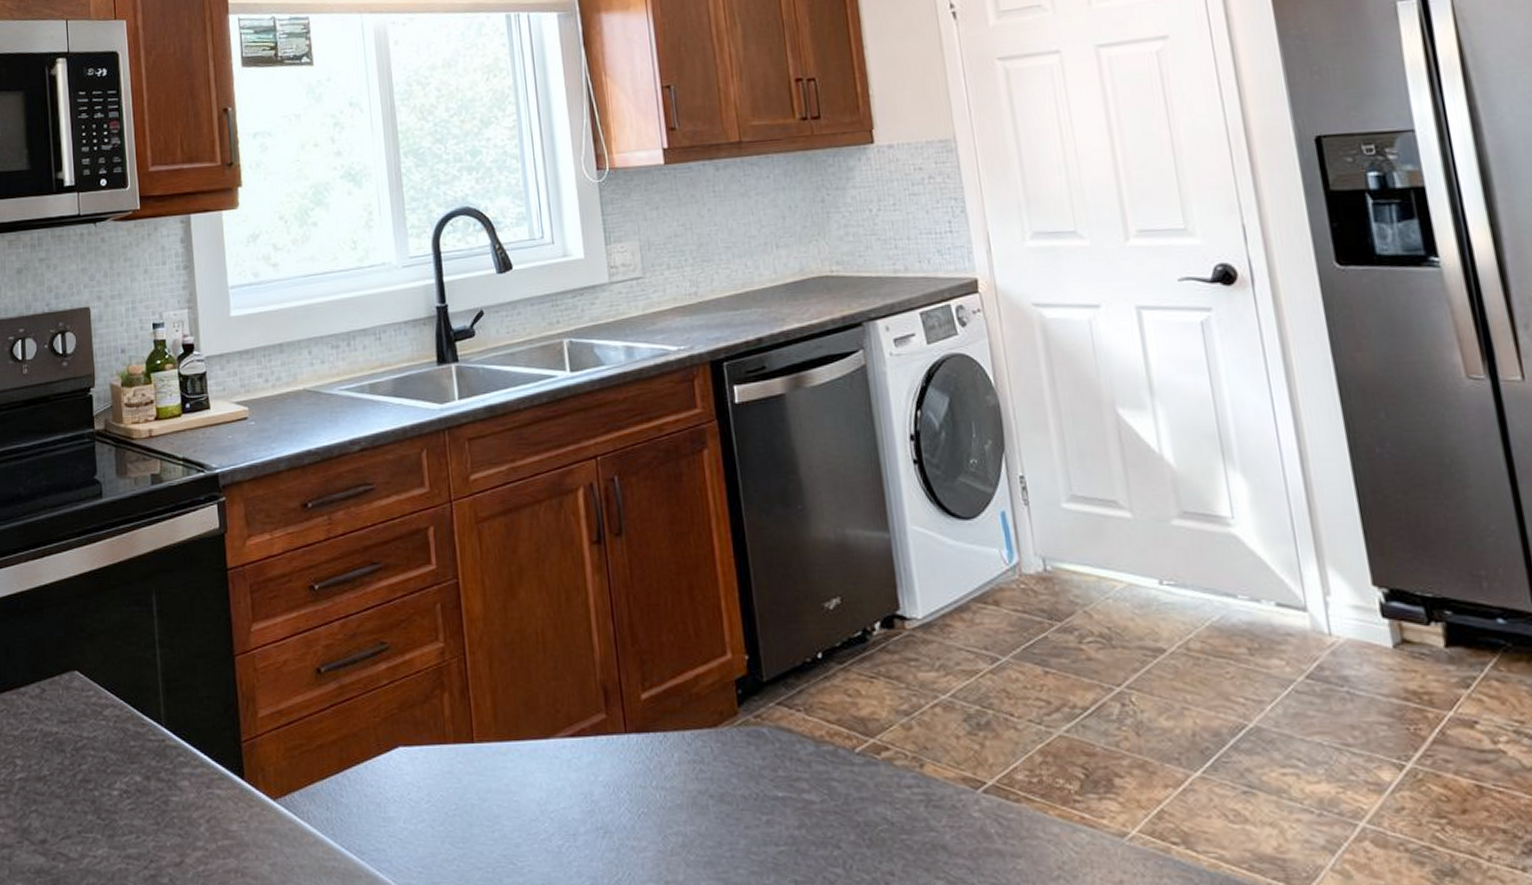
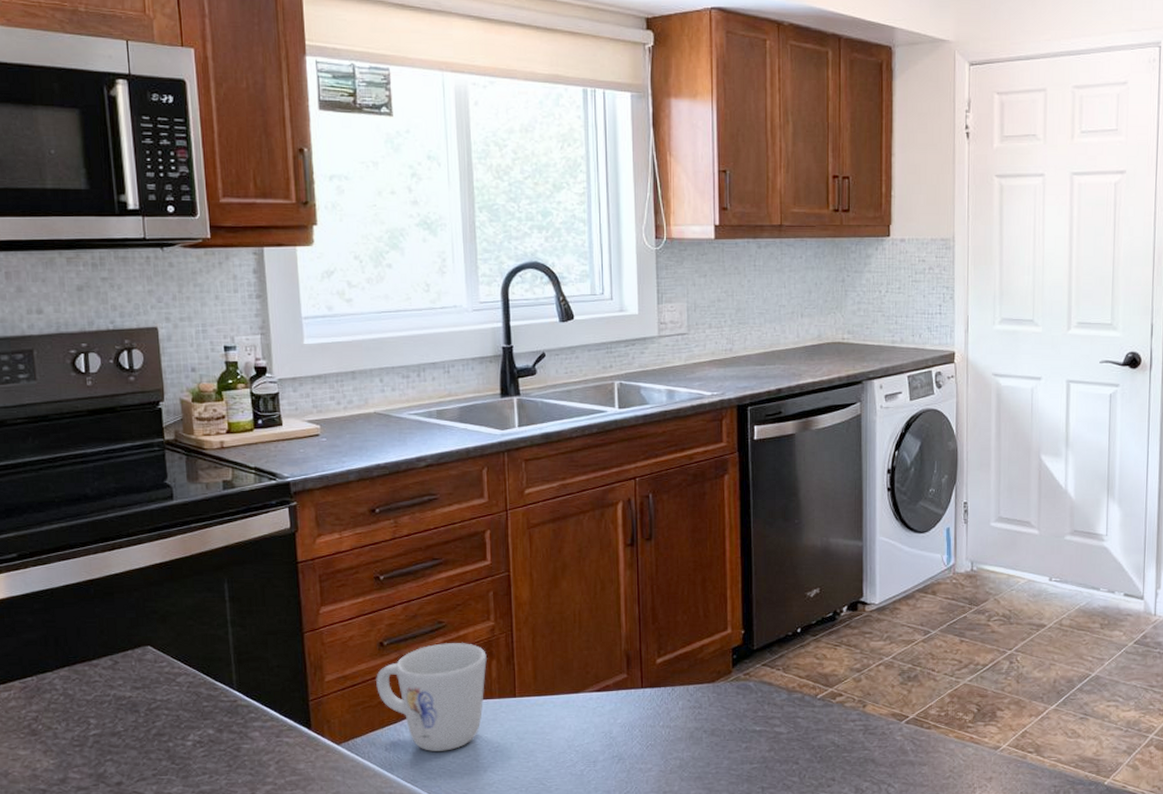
mug: none [314,670,438,813] -> present [376,643,487,751]

